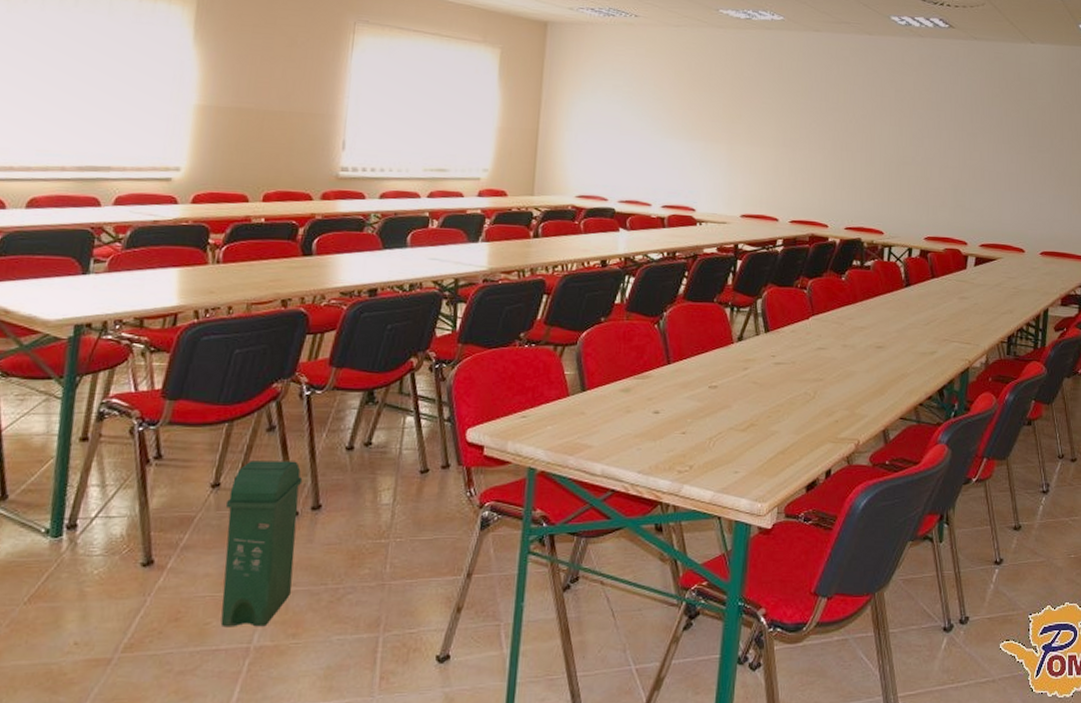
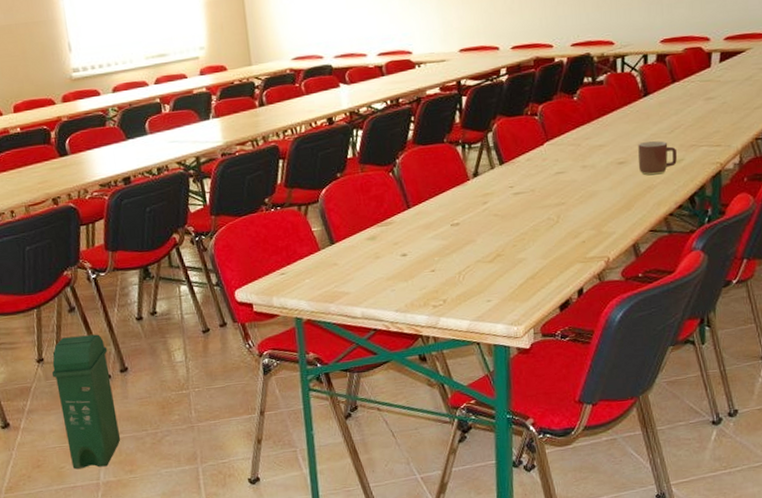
mug: none [895,330,930,364] -> present [637,141,677,176]

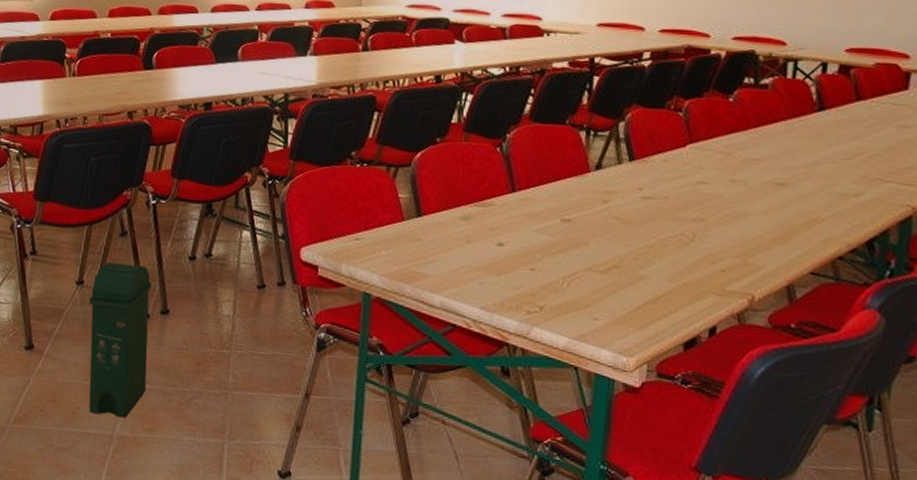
mug: present [637,141,677,176] -> none [803,165,854,207]

